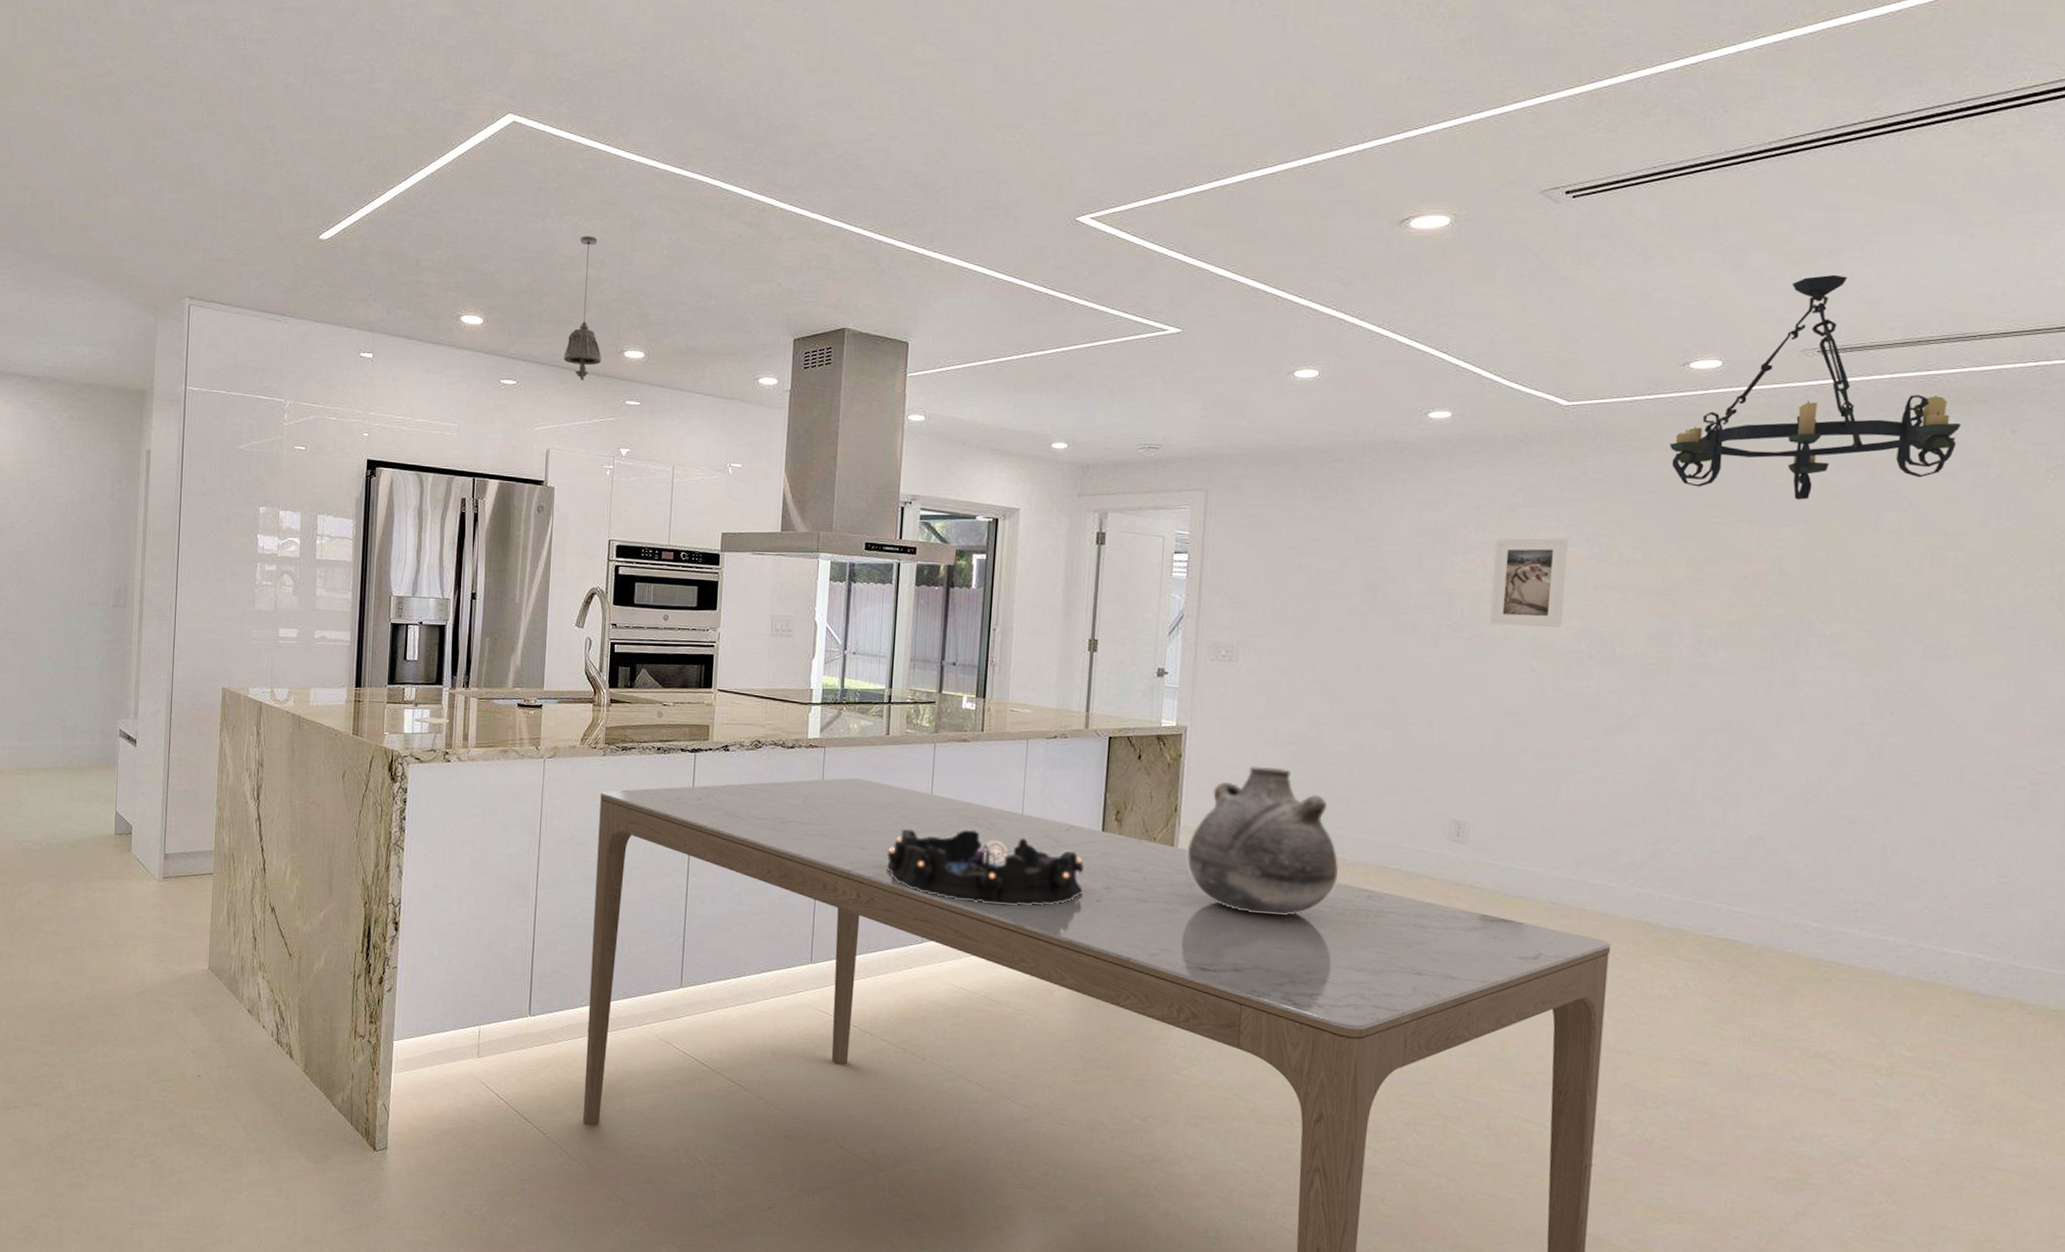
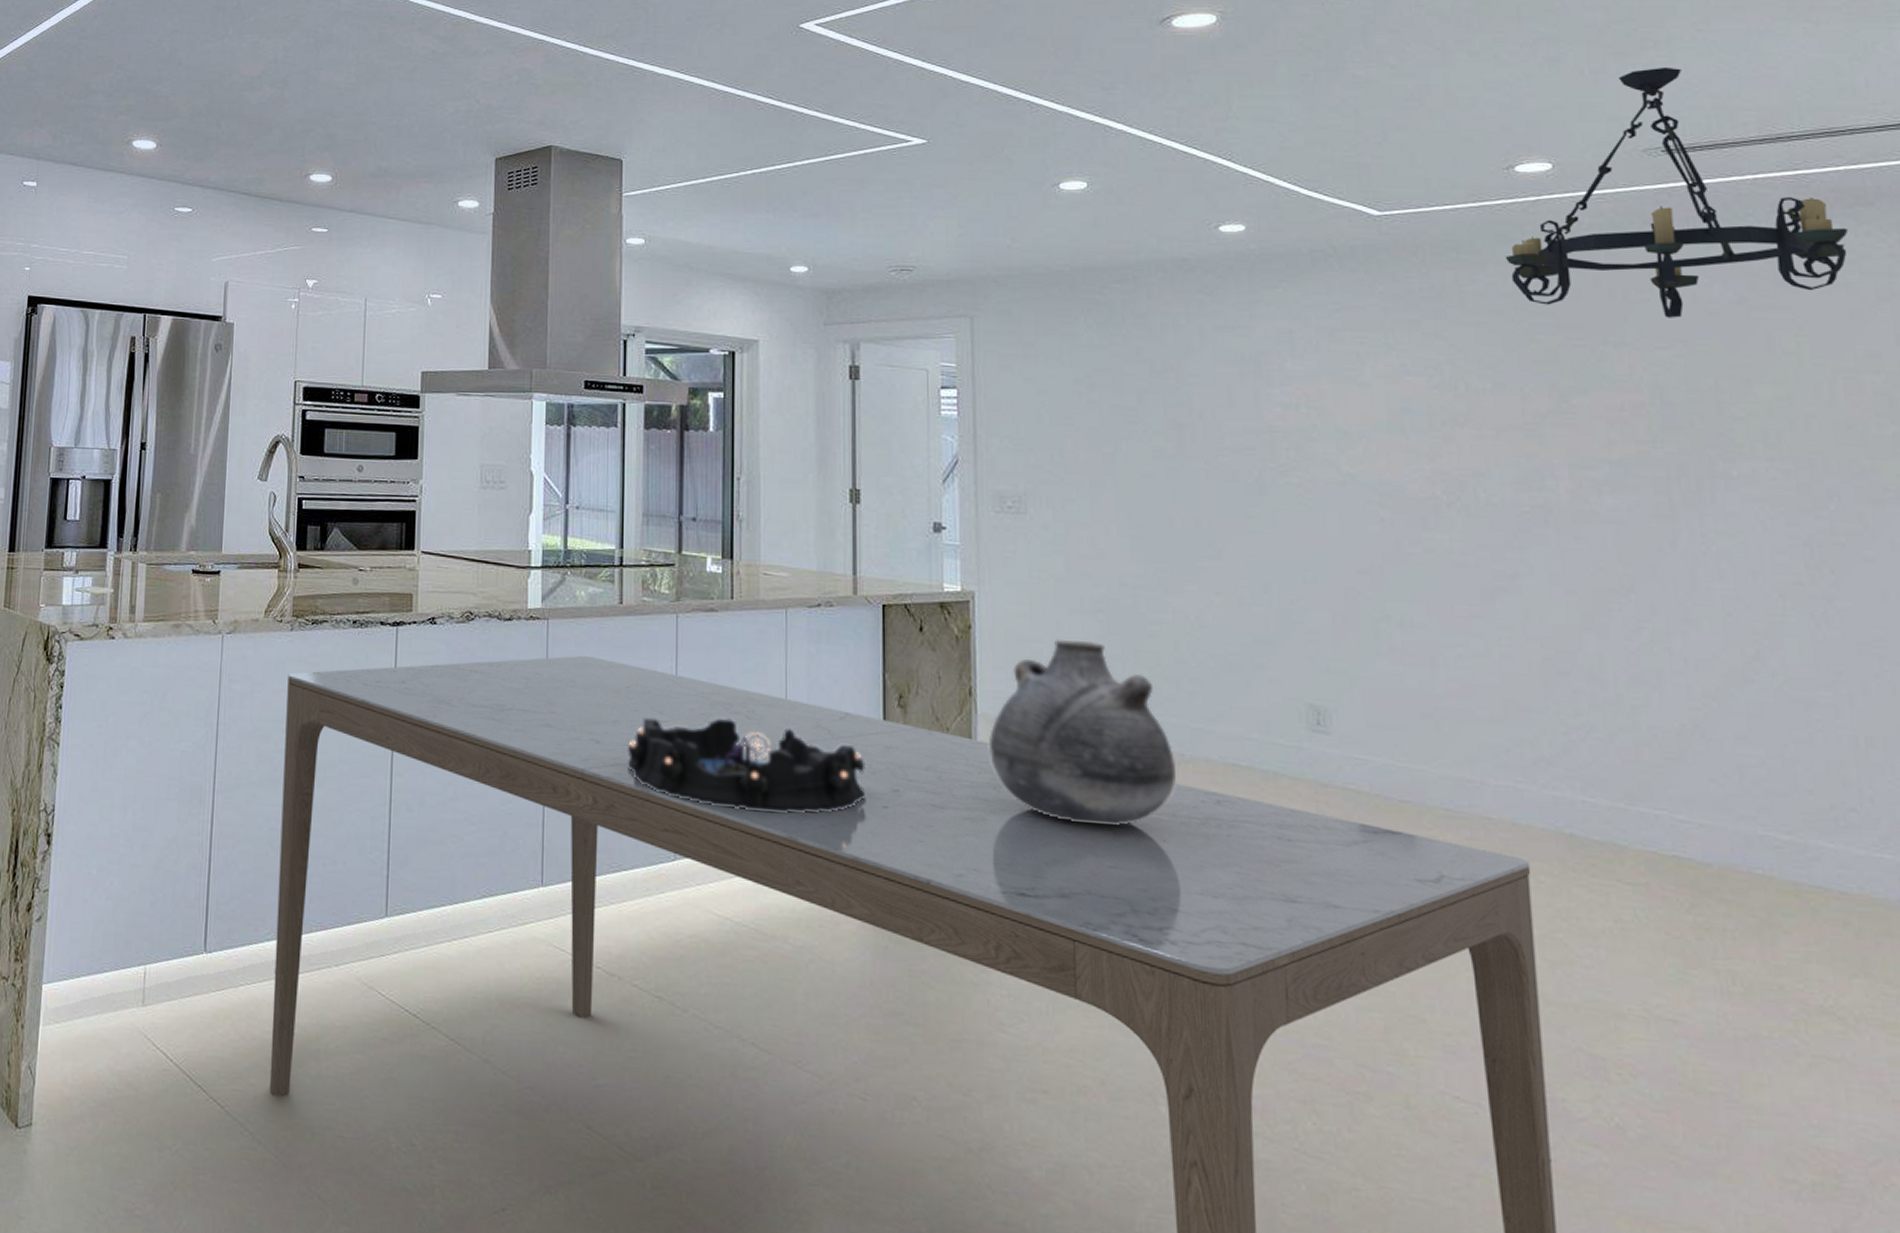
pendant light: present [563,236,602,382] -> none [243,54,286,208]
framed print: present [1489,538,1568,628] -> none [1316,365,1409,470]

